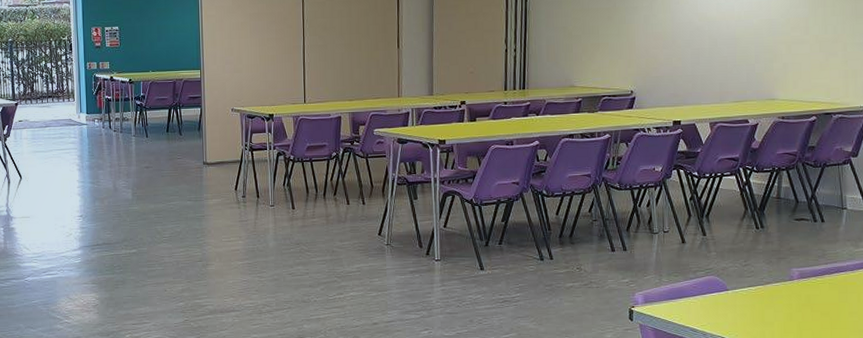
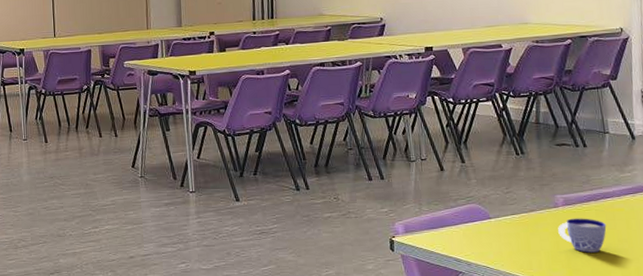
cup: none [792,291,839,324] -> present [558,218,607,253]

